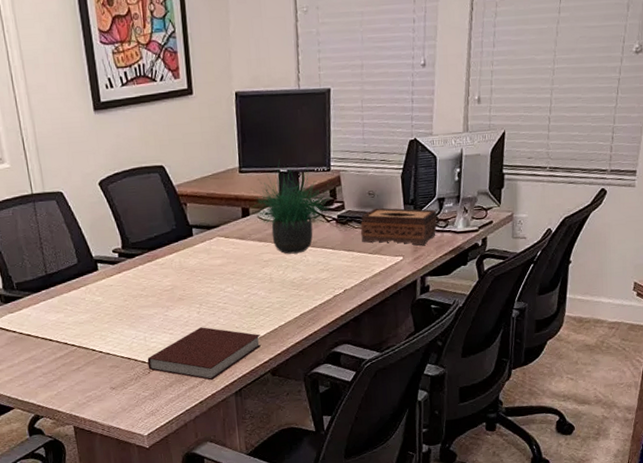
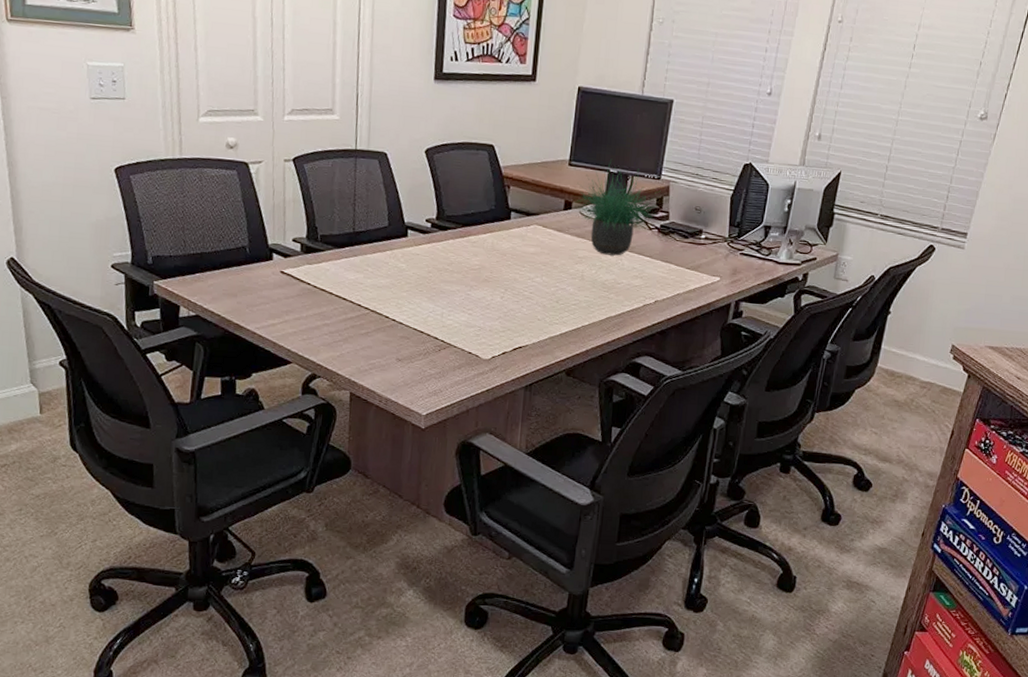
notebook: present [147,327,261,380] -> none [439,313,562,370]
tissue box: present [360,207,438,246] -> none [680,224,762,270]

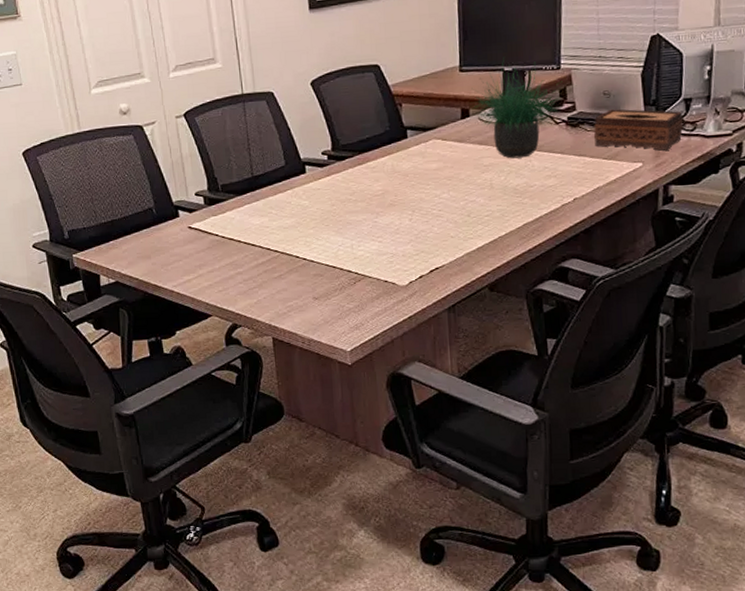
tissue box: none [680,224,762,270] -> present [593,109,684,151]

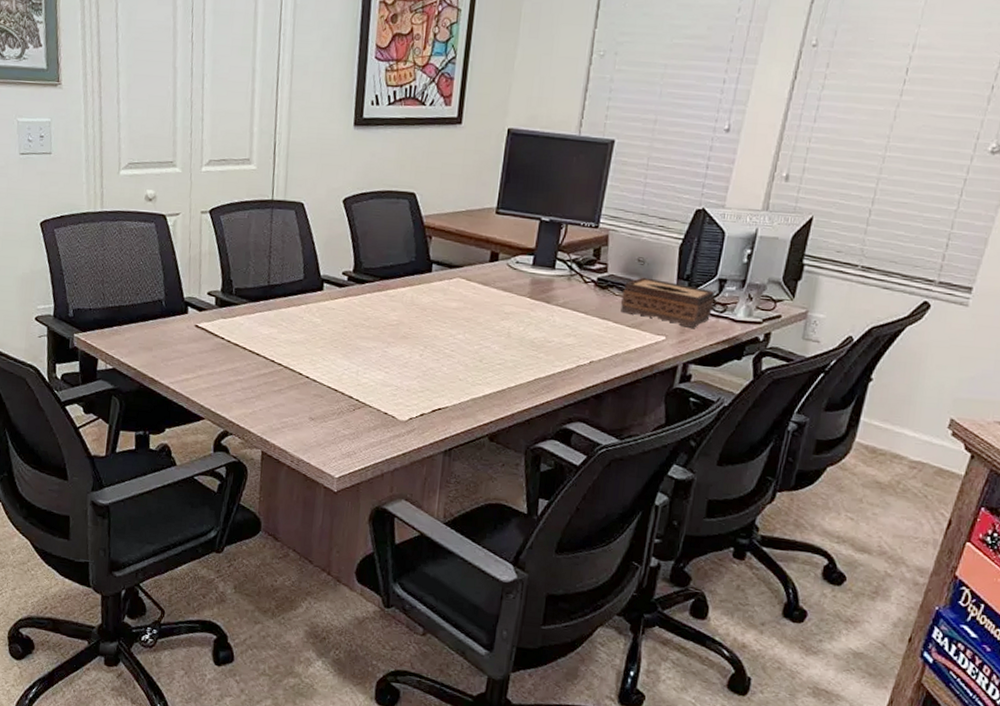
potted plant: present [471,60,563,159] -> none [501,209,599,312]

